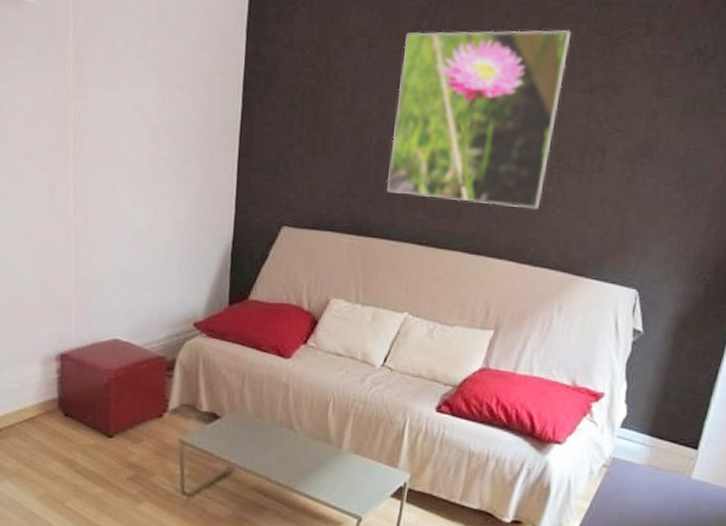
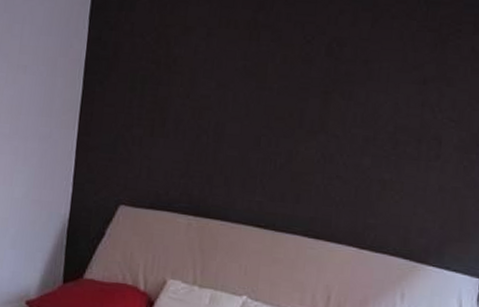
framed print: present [386,29,572,210] -> none [224,23,403,195]

